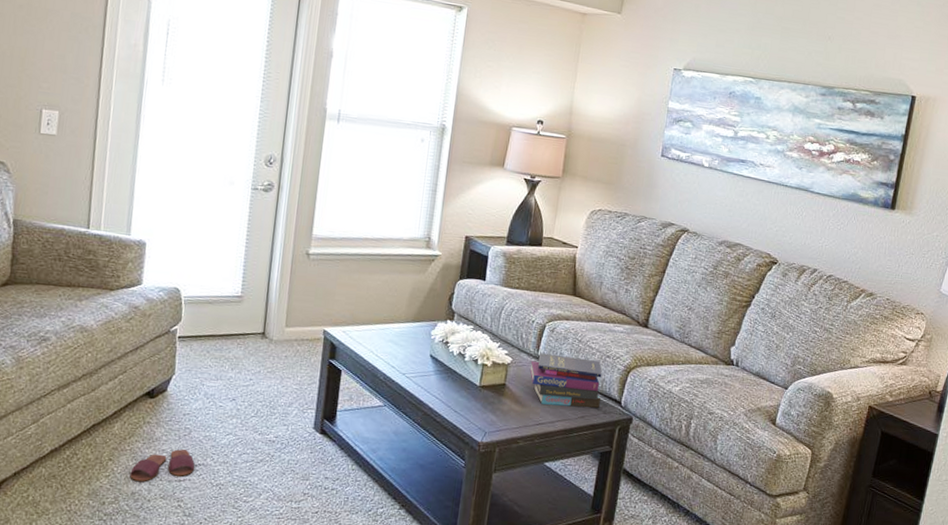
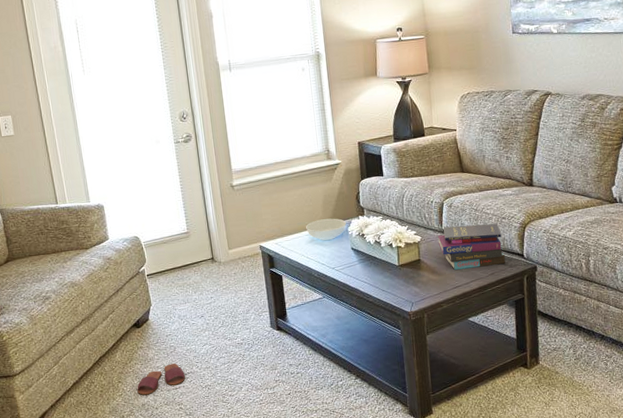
bowl: none [383,314,431,341] -> present [306,218,346,241]

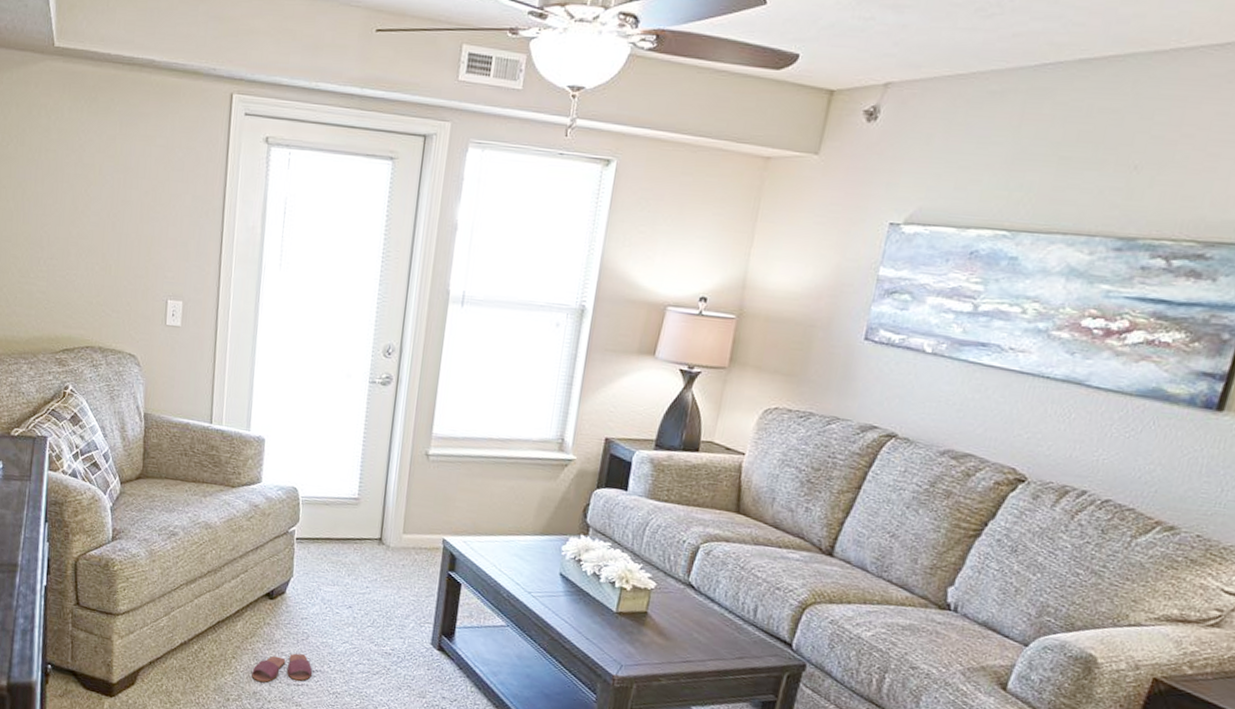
bowl: present [306,218,346,241] -> none [507,525,562,557]
books: present [437,223,505,271] -> none [677,579,769,649]

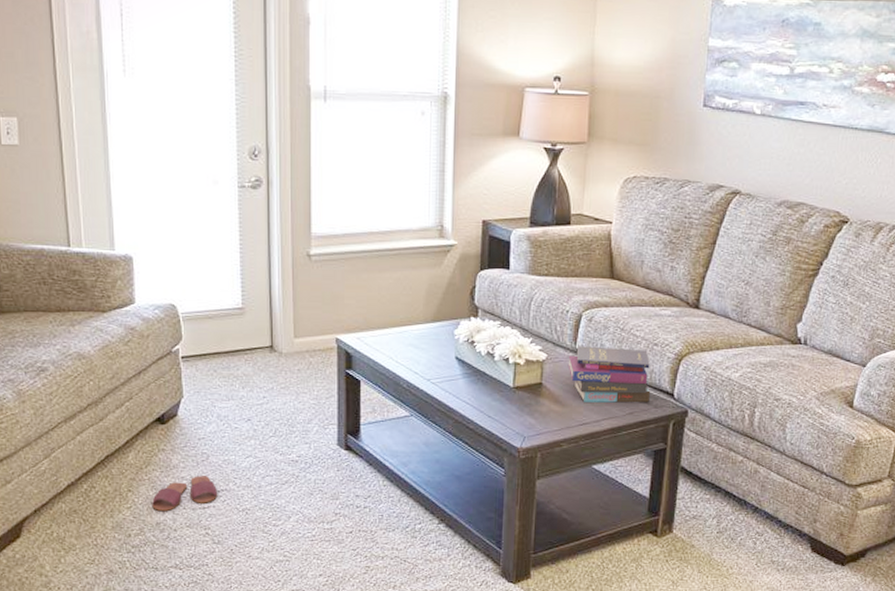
books: none [677,579,769,649] -> present [567,346,650,403]

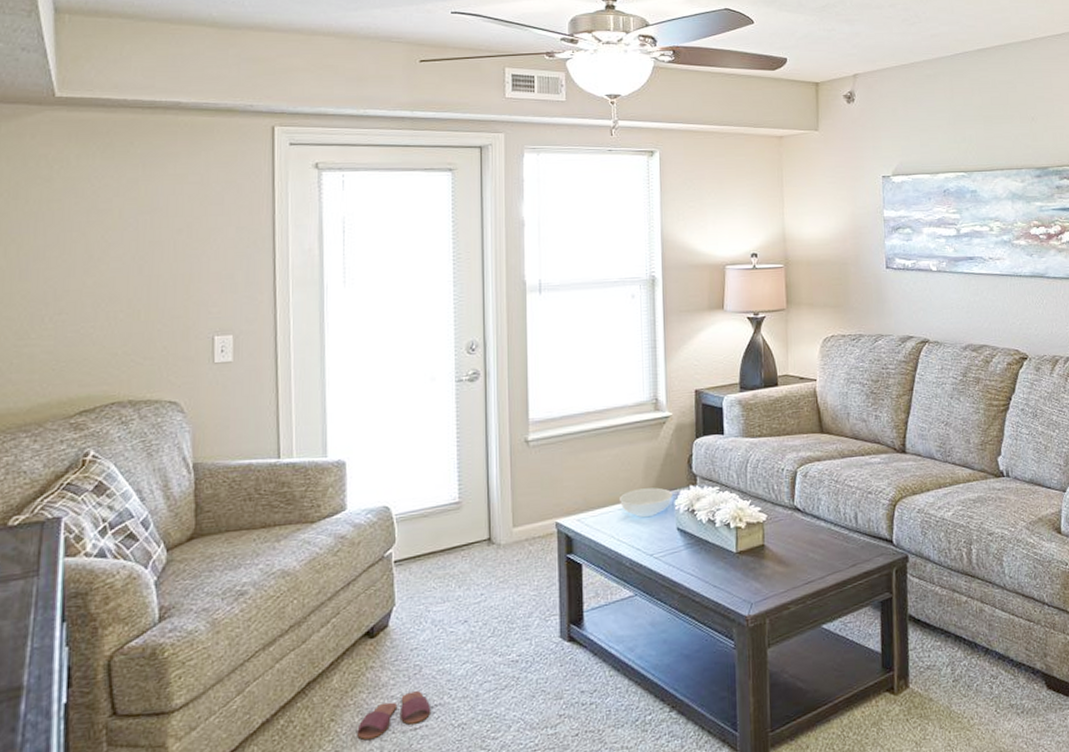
bowl: none [400,315,453,344] -> present [620,487,672,518]
books: present [567,346,650,403] -> none [787,499,870,561]

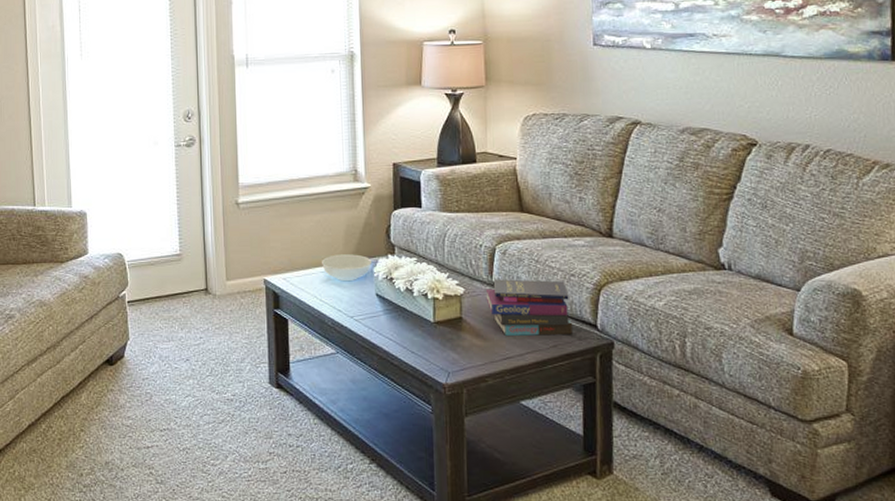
slippers: present [357,691,432,741] -> none [102,415,161,451]
books: none [787,499,870,561] -> present [485,279,572,337]

